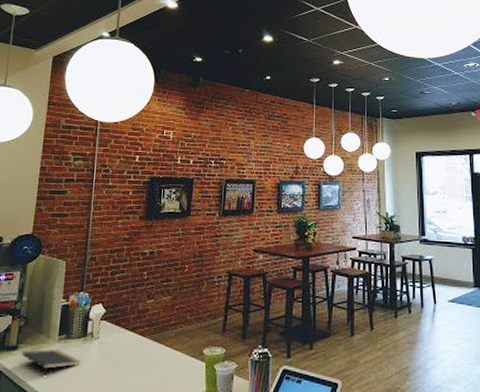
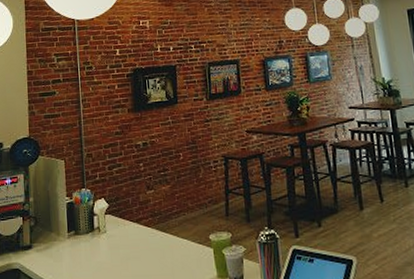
notepad: present [21,349,81,376] -> none [36,245,92,271]

